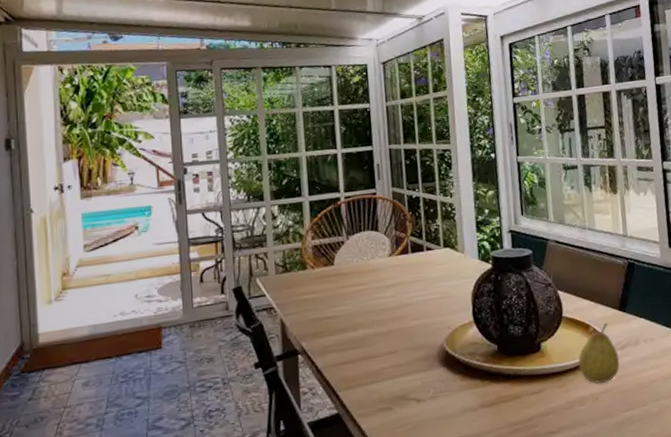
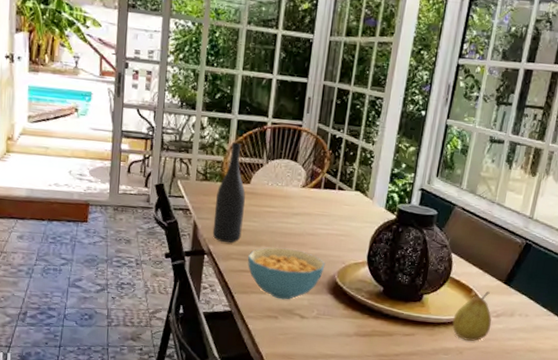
wine bottle: none [300,224,335,336] -> present [212,142,246,243]
cereal bowl: none [345,325,431,386] -> present [247,247,325,300]

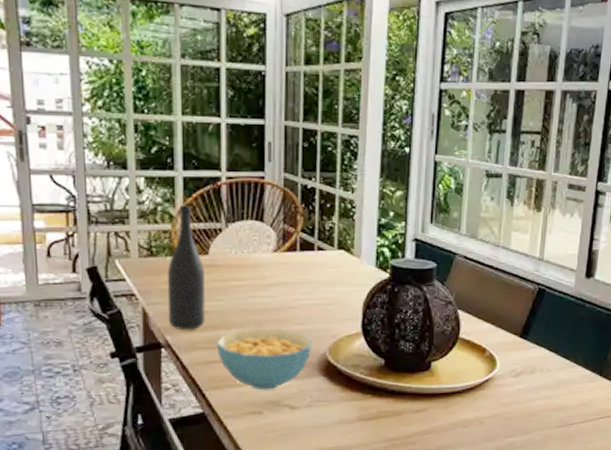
fruit: present [452,292,492,341] -> none [468,349,512,408]

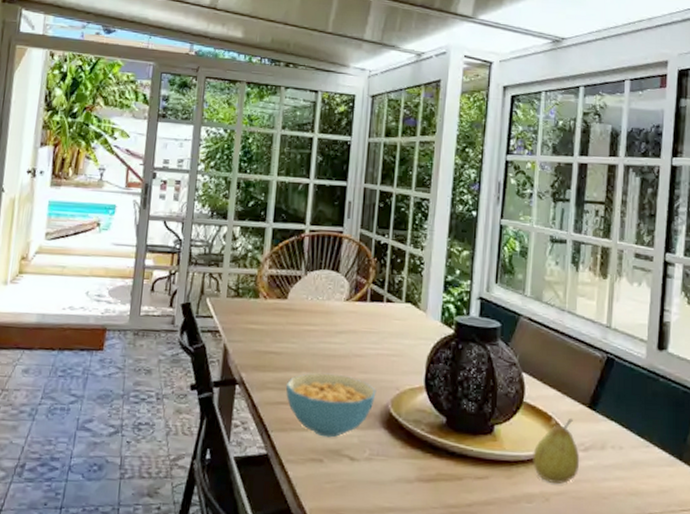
wine bottle: present [167,205,205,330] -> none [245,252,282,370]
fruit: none [468,349,512,408] -> present [532,419,580,484]

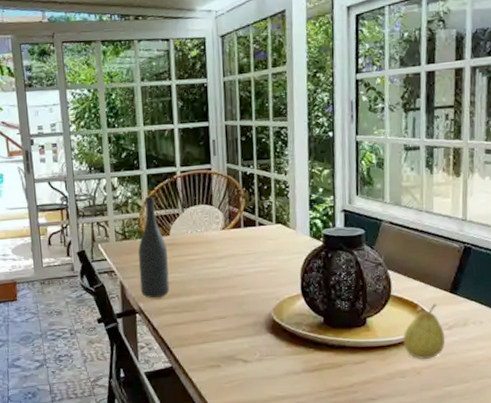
wine bottle: none [245,252,282,370] -> present [138,196,170,298]
cereal bowl: present [285,373,376,438] -> none [179,293,259,347]

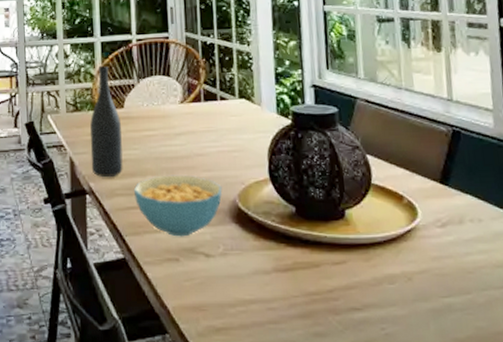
cereal bowl: none [179,293,259,347] -> present [133,175,222,237]
fruit: present [403,304,446,359] -> none [388,196,439,262]

